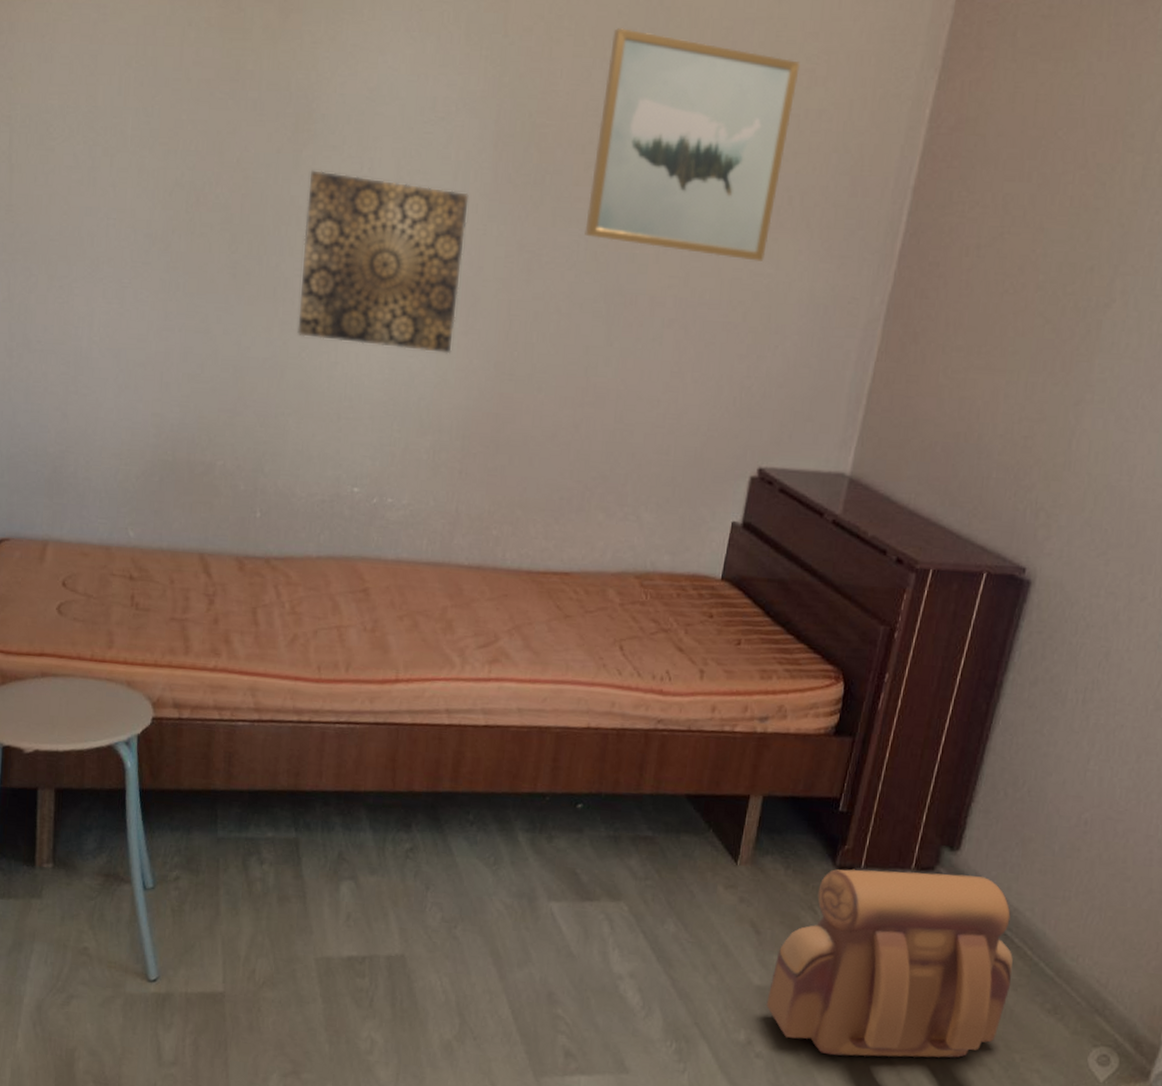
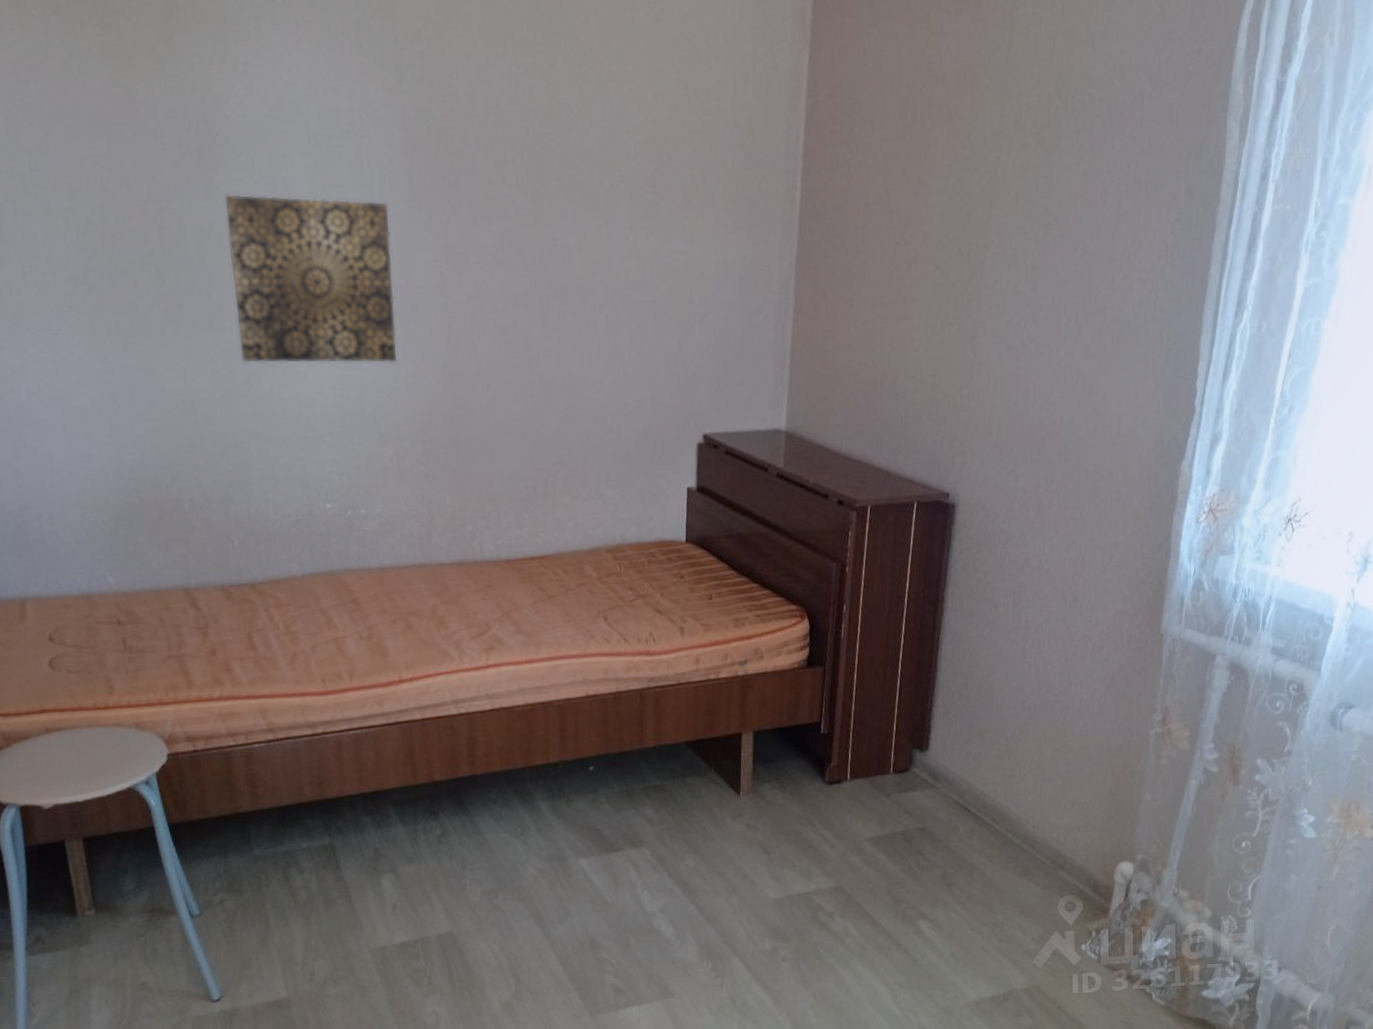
wall art: present [585,27,800,261] -> none [500,23,683,240]
backpack: present [766,869,1013,1058] -> none [784,770,987,947]

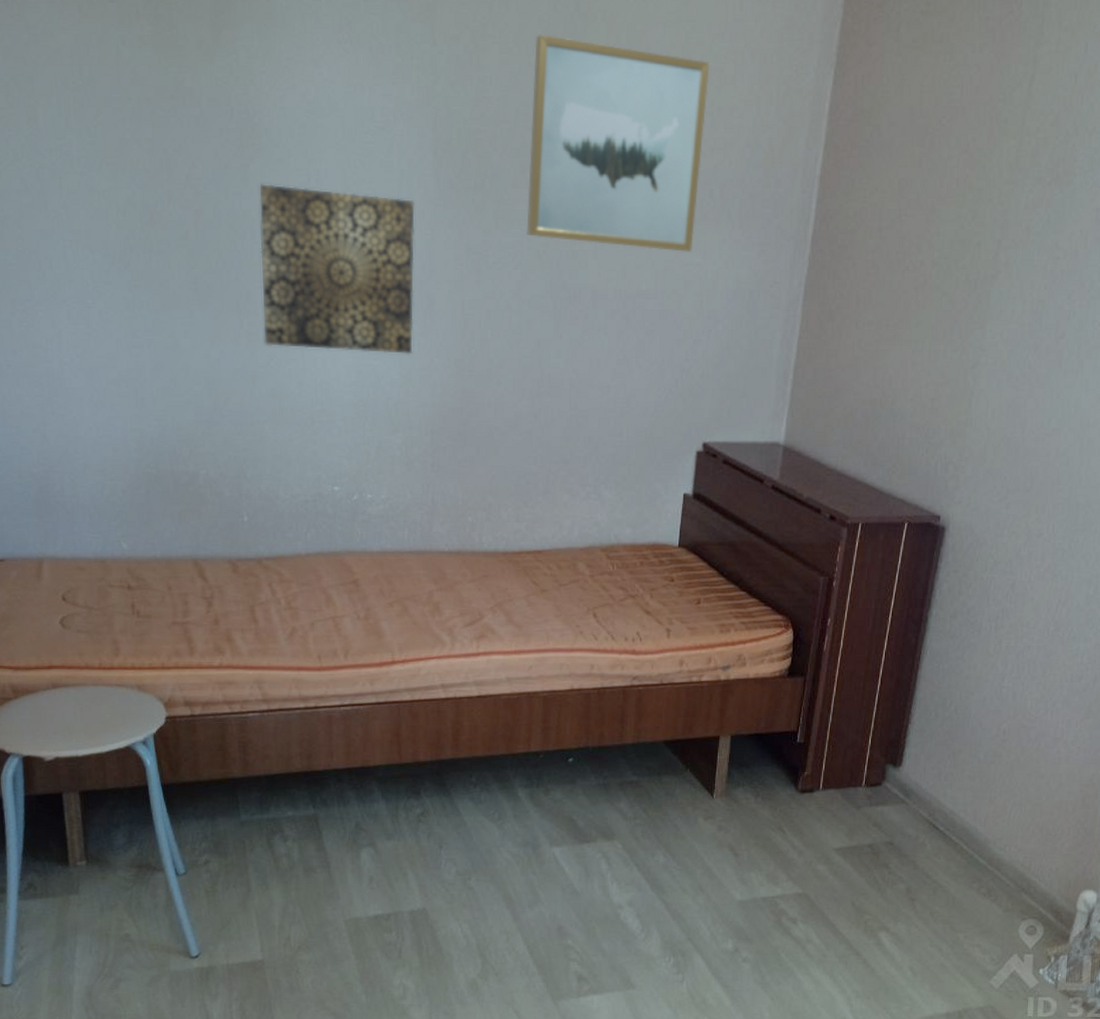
wall art: none [500,23,683,240] -> present [526,33,710,252]

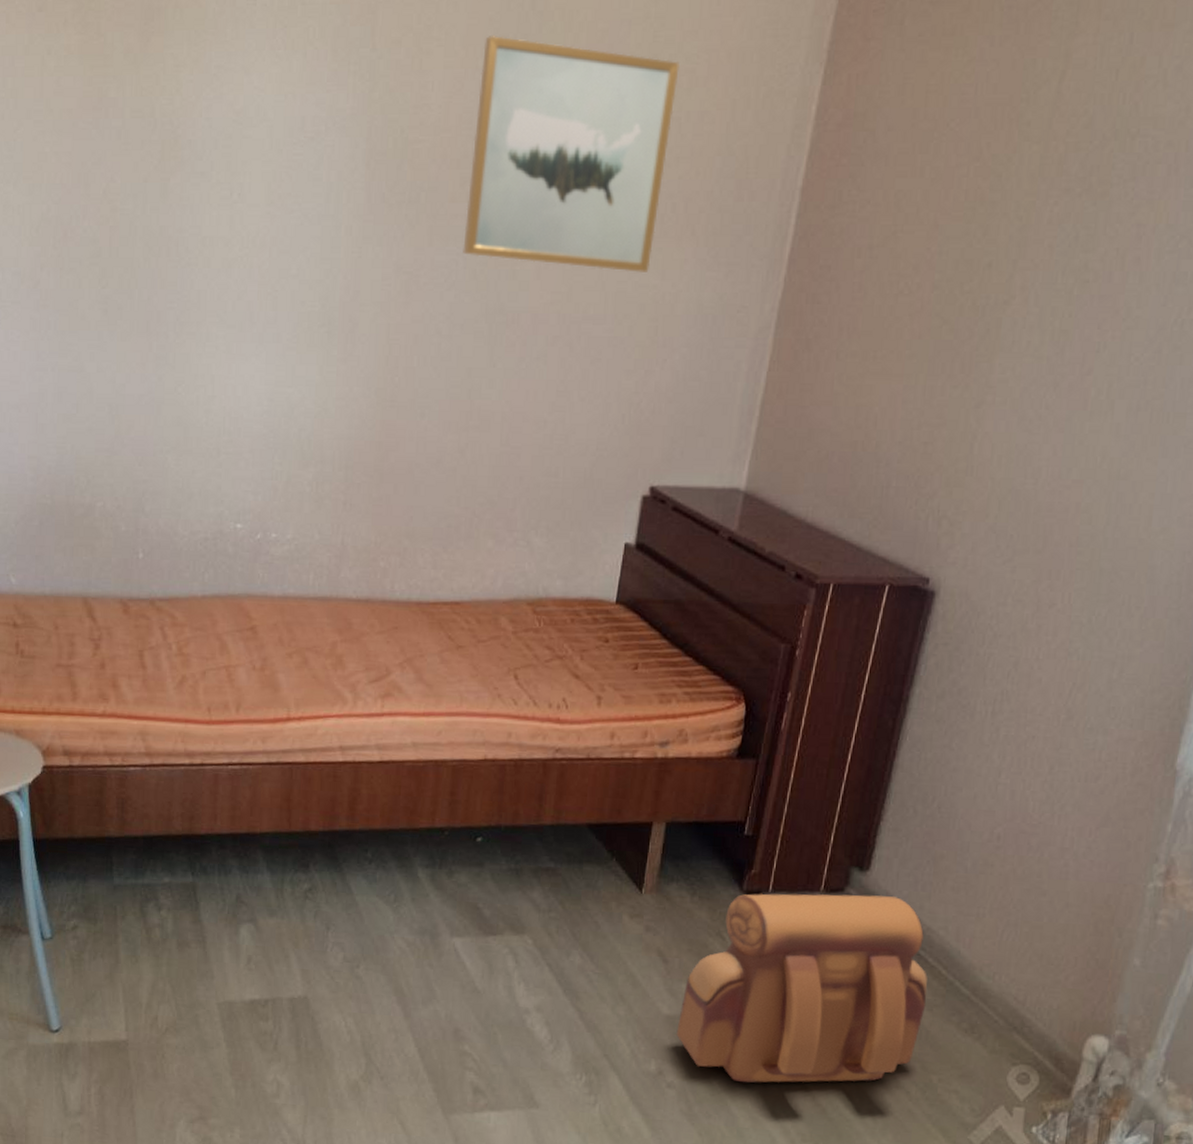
wall art: present [259,184,415,355] -> none [173,199,342,383]
backpack: none [748,787,953,953] -> present [676,893,927,1083]

